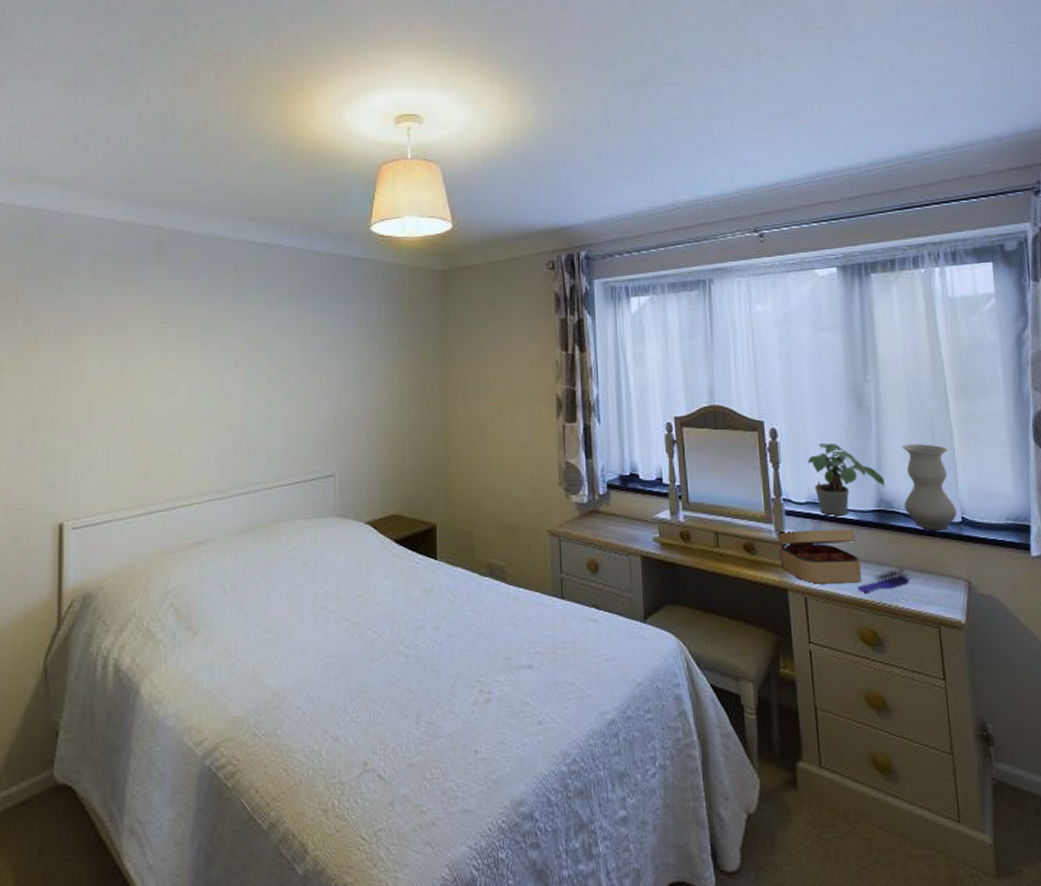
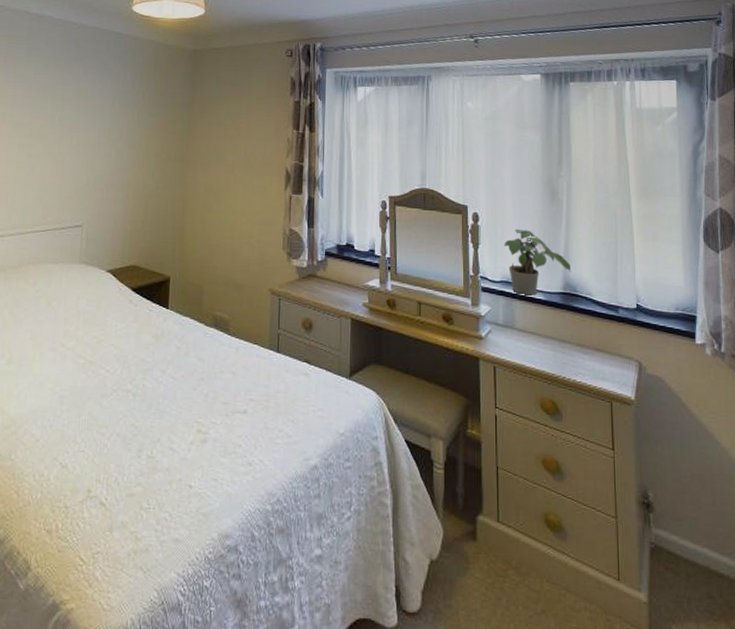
jewelry box: present [777,529,862,584] -> none [473,306,546,357]
hairbrush: present [857,568,913,593] -> none [541,346,590,366]
vase: present [901,444,957,531] -> none [586,236,633,315]

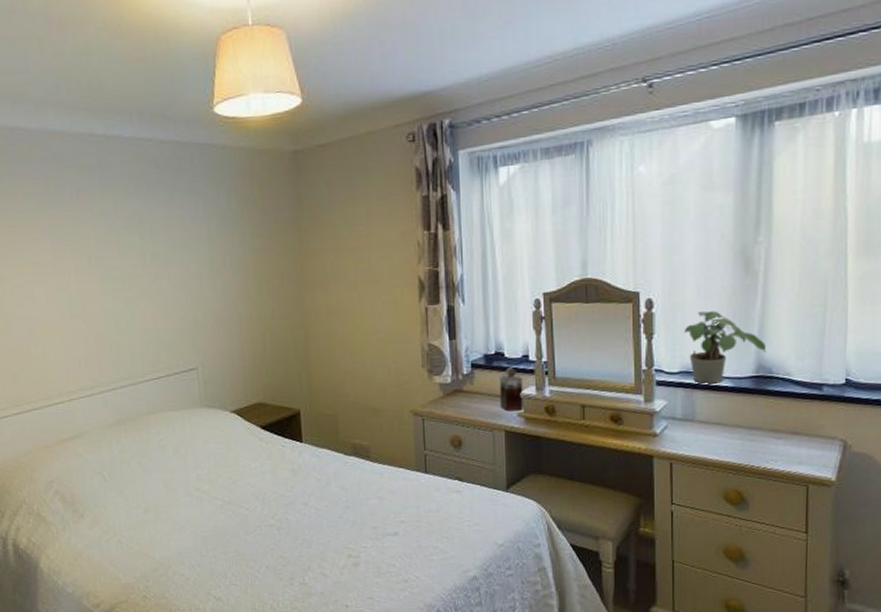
perfume bottle: none [349,259,369,301] -> present [500,368,523,412]

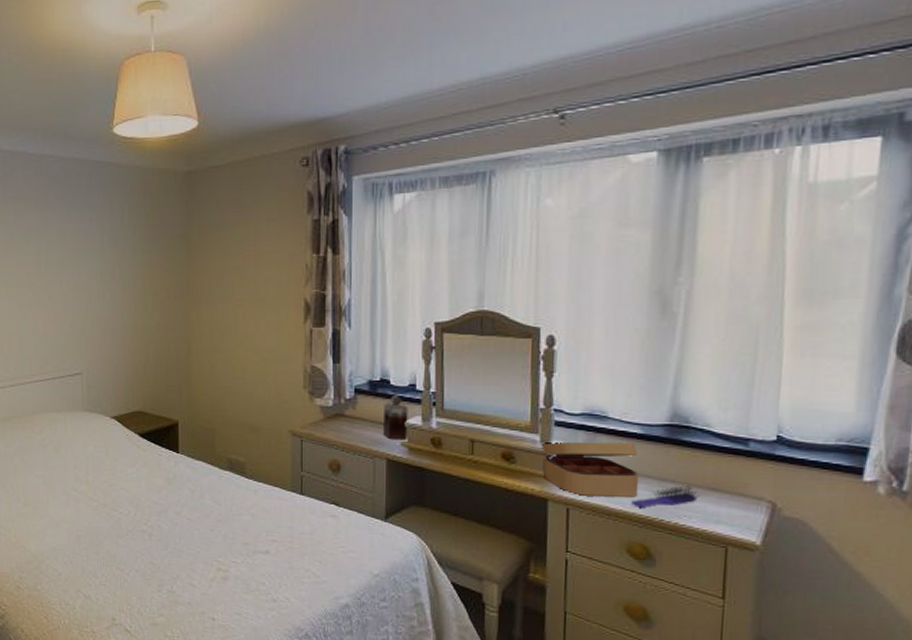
jewelry box: none [646,396,732,450] -> present [542,441,640,497]
potted plant: present [684,310,767,384] -> none [588,351,684,429]
hairbrush: none [726,432,785,456] -> present [631,486,702,508]

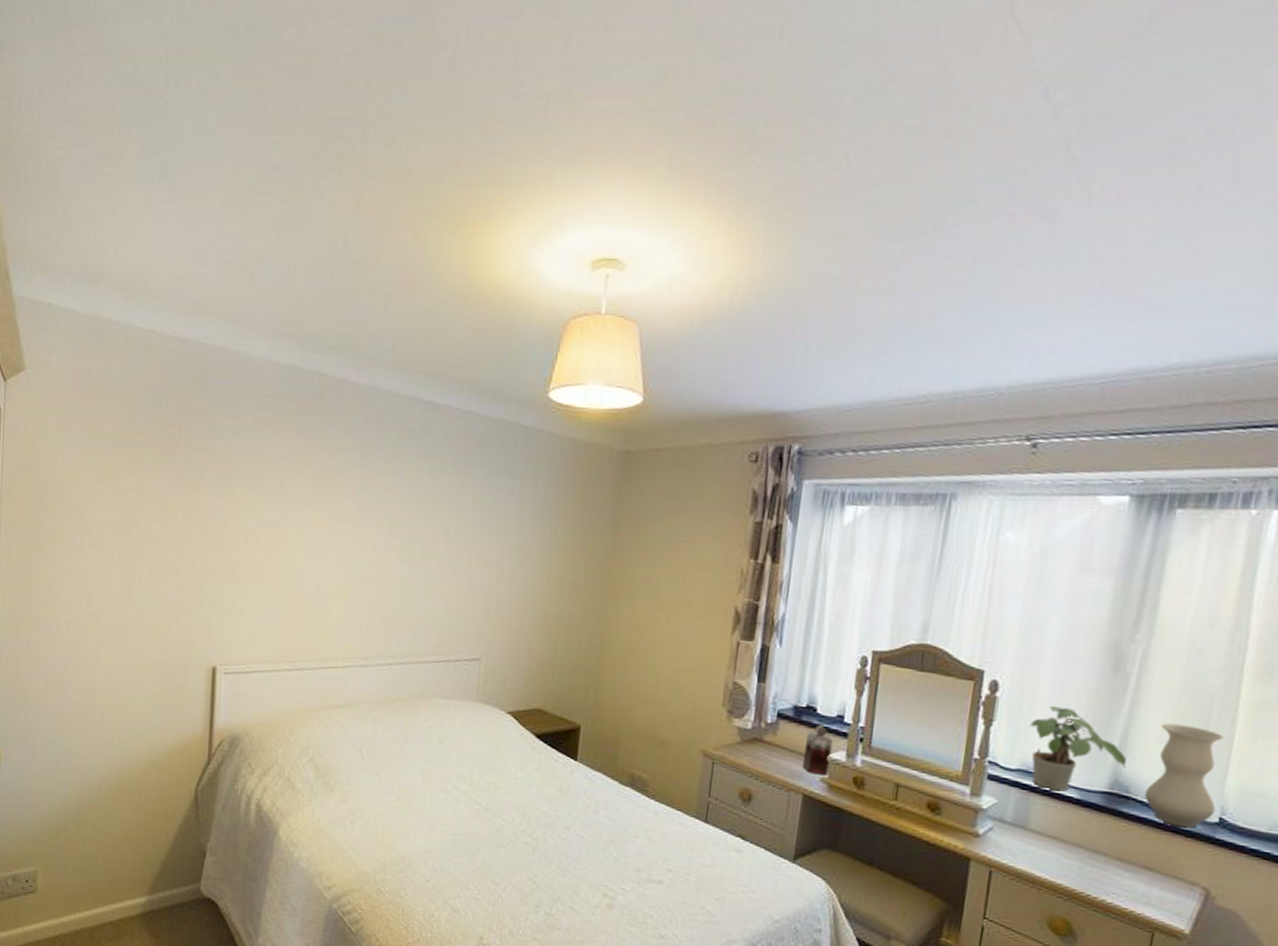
jewelry box: present [542,441,640,497] -> none [969,797,1072,867]
potted plant: none [588,351,684,429] -> present [1029,705,1127,792]
hairbrush: present [631,486,702,508] -> none [1058,860,1134,881]
vase: none [703,355,774,449] -> present [1144,723,1225,829]

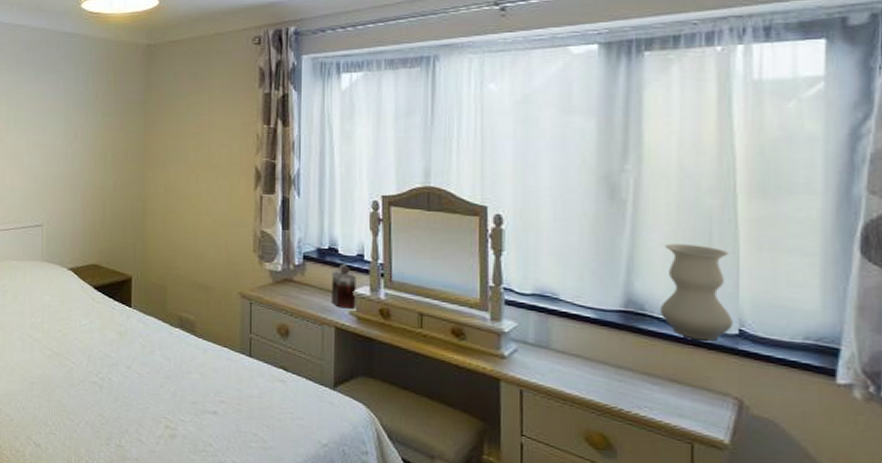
potted plant: present [1029,705,1127,792] -> none [537,233,638,313]

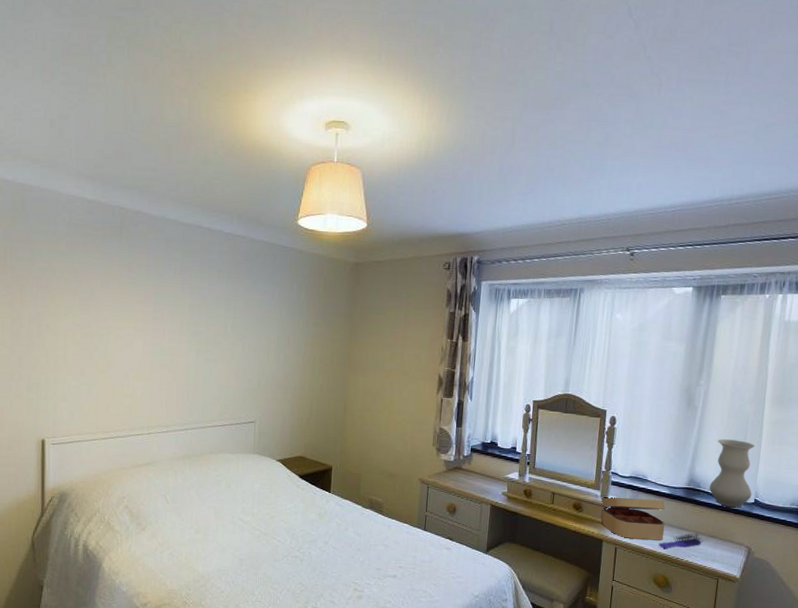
perfume bottle: present [332,264,356,309] -> none [490,455,509,491]
jewelry box: none [492,321,595,384] -> present [601,497,665,541]
hairbrush: none [588,375,662,395] -> present [658,533,705,549]

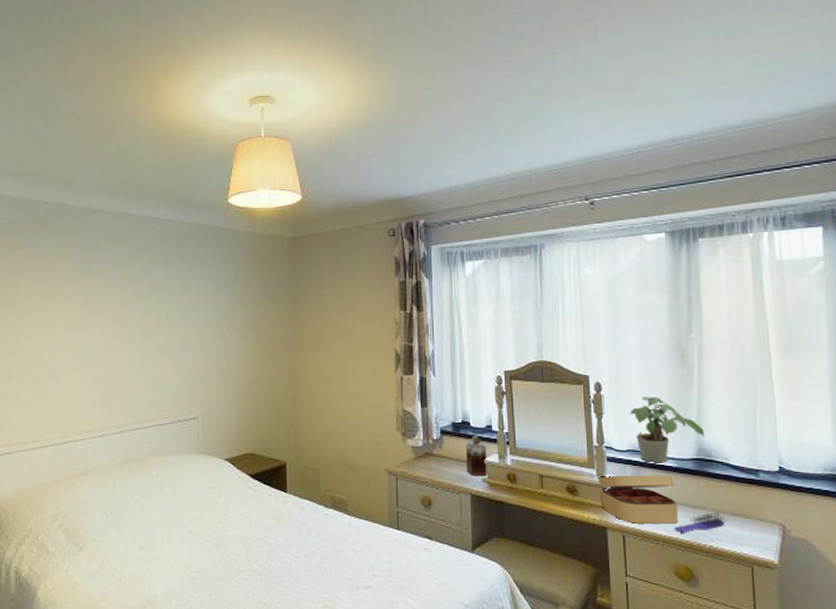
perfume bottle: none [490,455,509,491] -> present [466,436,487,476]
potted plant: none [636,431,698,490] -> present [630,396,705,463]
vase: present [709,439,756,508] -> none [722,399,775,478]

